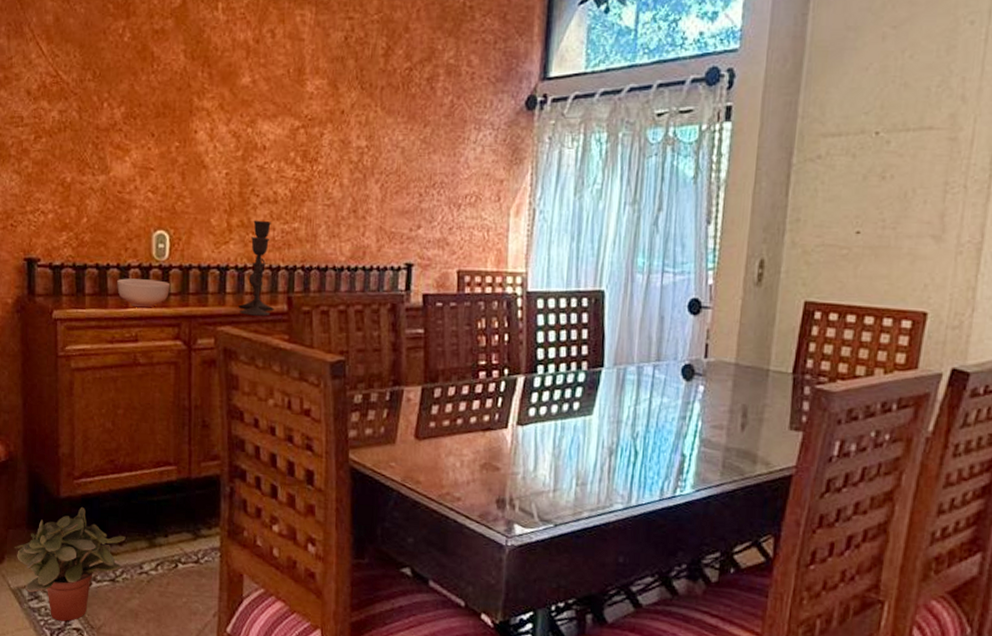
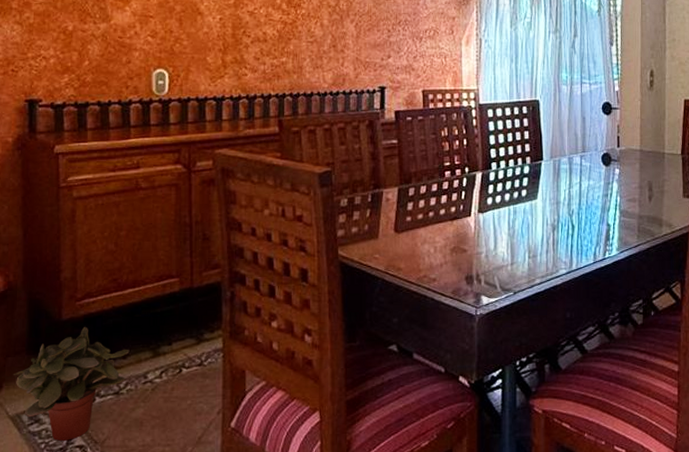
bowl: present [116,278,171,308] -> none [118,112,170,138]
candlestick: present [238,220,274,317] -> none [234,56,267,138]

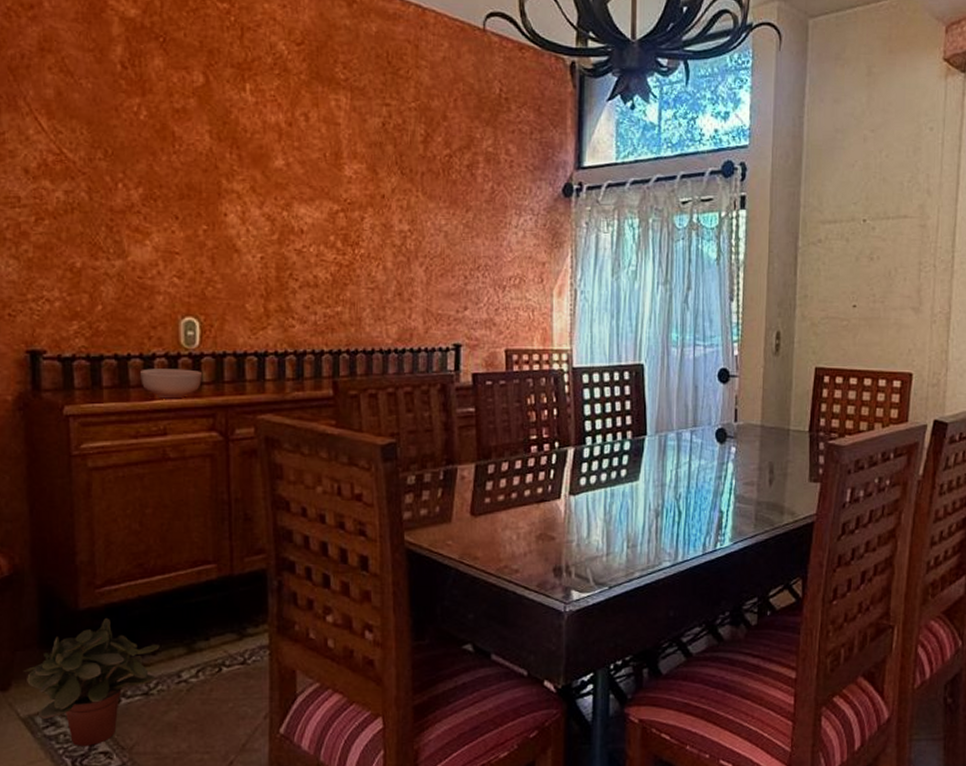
bowl: none [118,112,170,138] -> present [139,368,203,399]

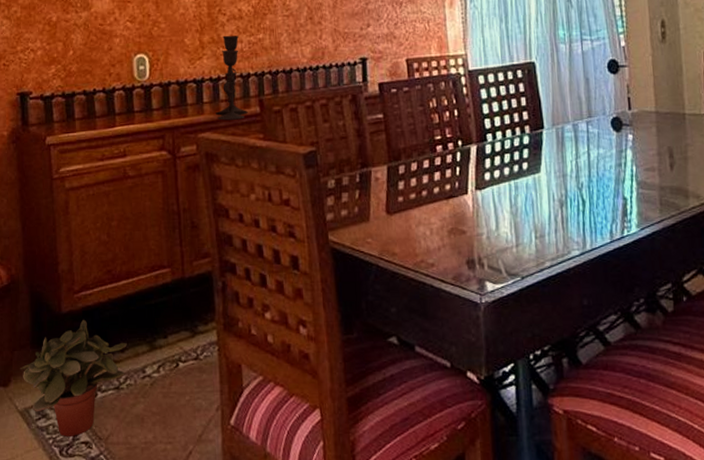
bowl: present [139,368,203,399] -> none [103,98,153,126]
candlestick: none [280,304,319,402] -> present [216,35,248,121]

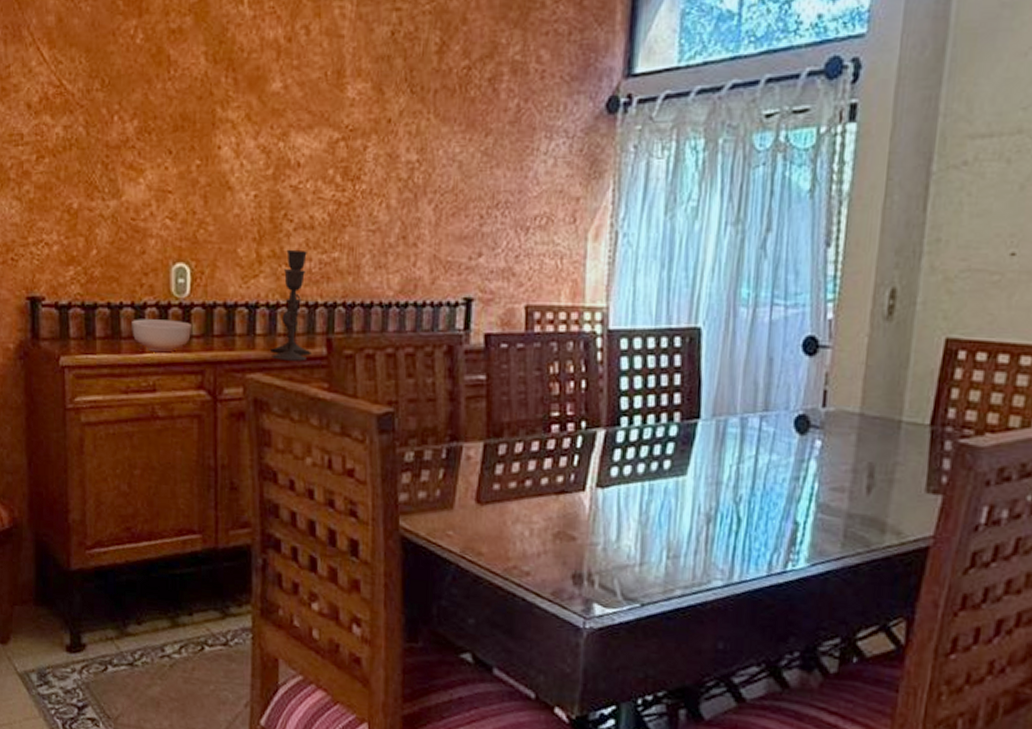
potted plant: present [19,319,127,436] -> none [20,580,145,711]
bowl: none [103,98,153,126] -> present [130,319,193,353]

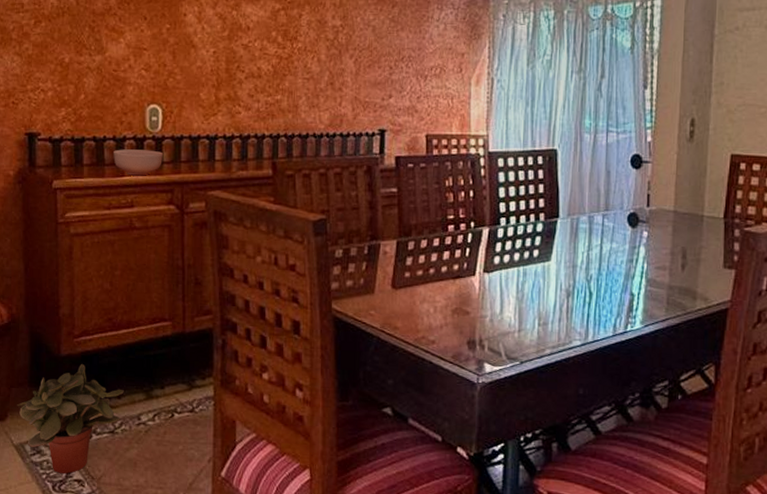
potted plant: none [20,580,145,711] -> present [16,363,124,474]
candlestick: present [270,249,311,362] -> none [227,93,260,181]

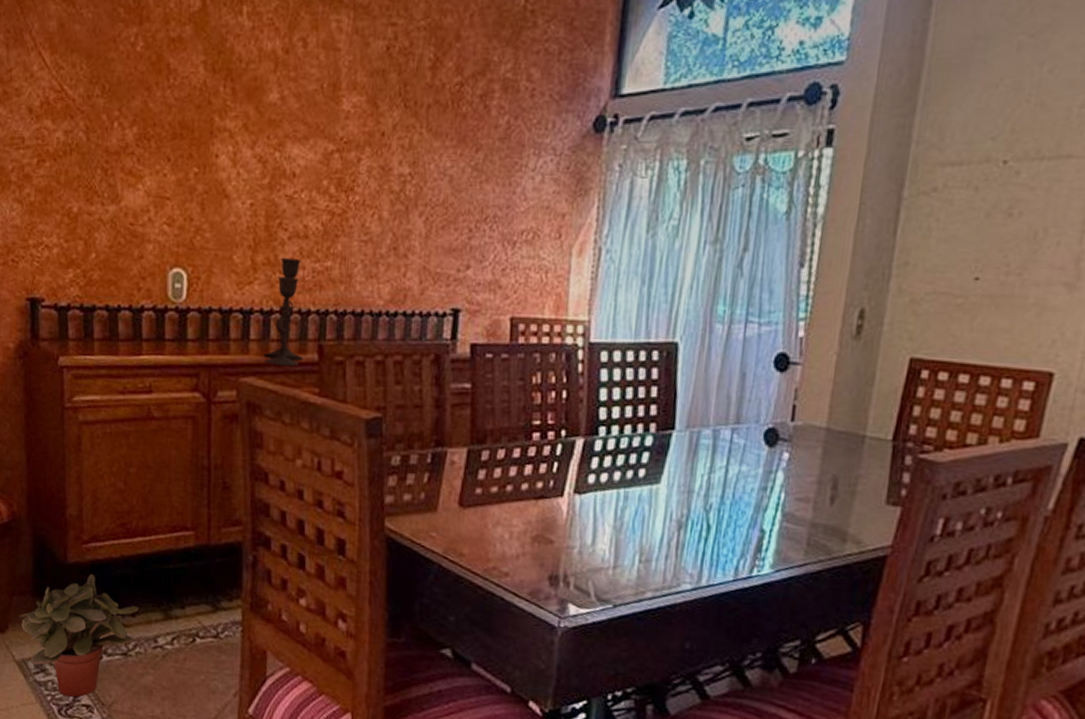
bowl: present [112,149,164,176] -> none [128,322,188,356]
candlestick: none [227,93,260,181] -> present [264,257,303,367]

